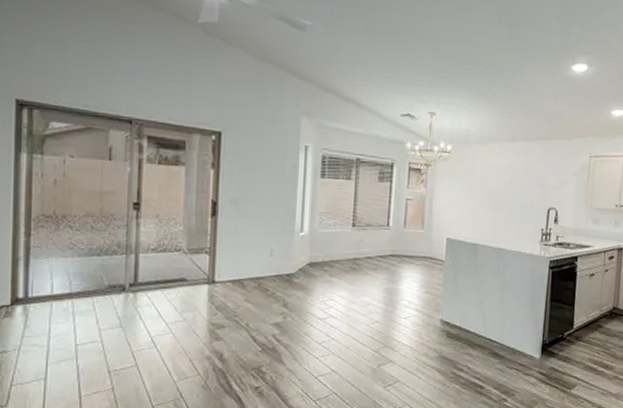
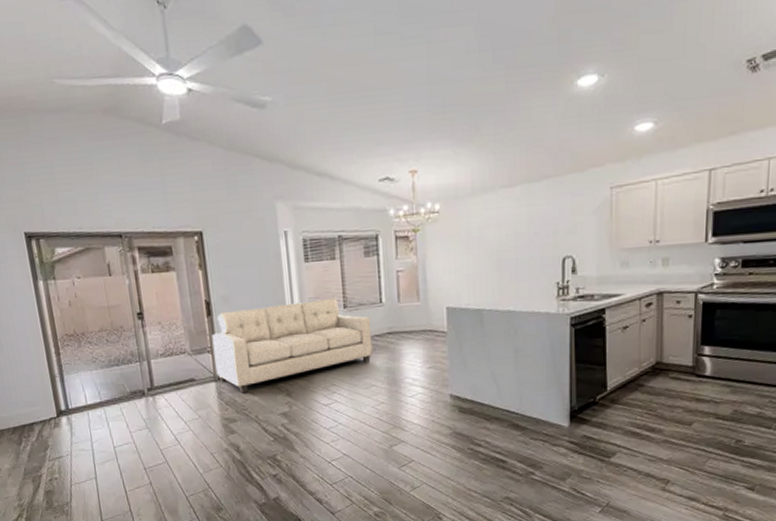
sofa: none [211,214,376,300] -> present [212,298,373,394]

